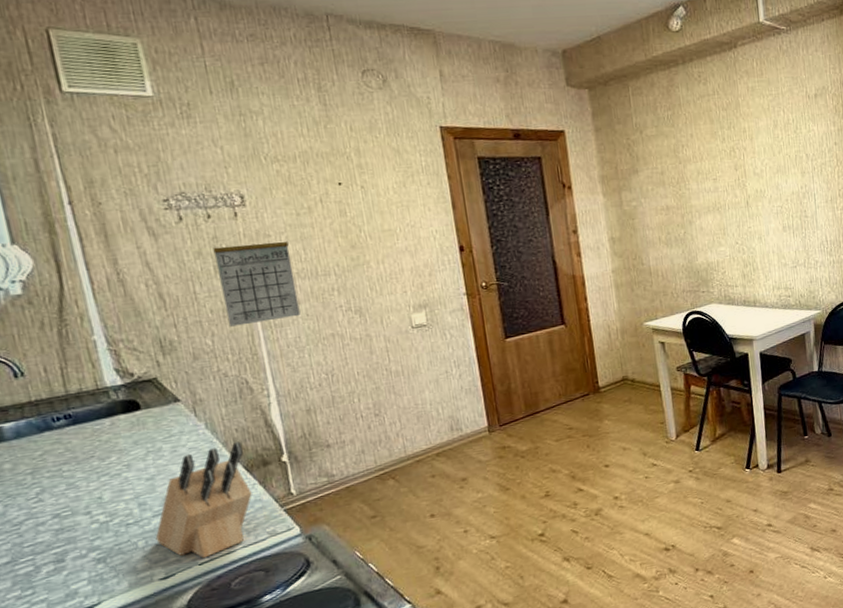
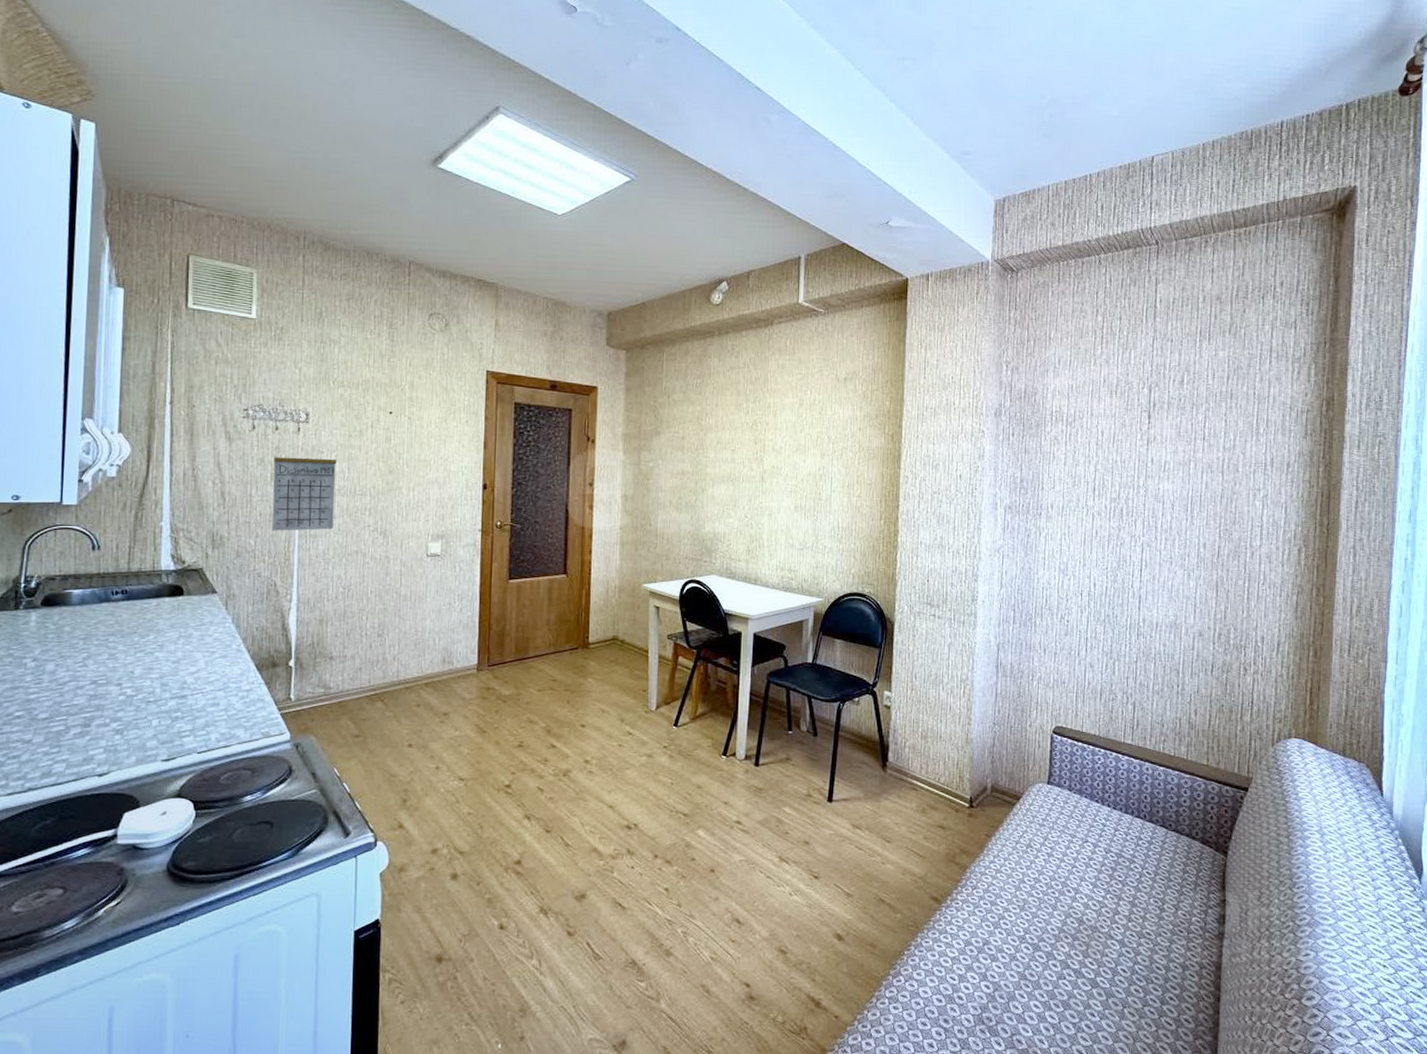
knife block: present [155,441,252,559] -> none [167,639,259,747]

